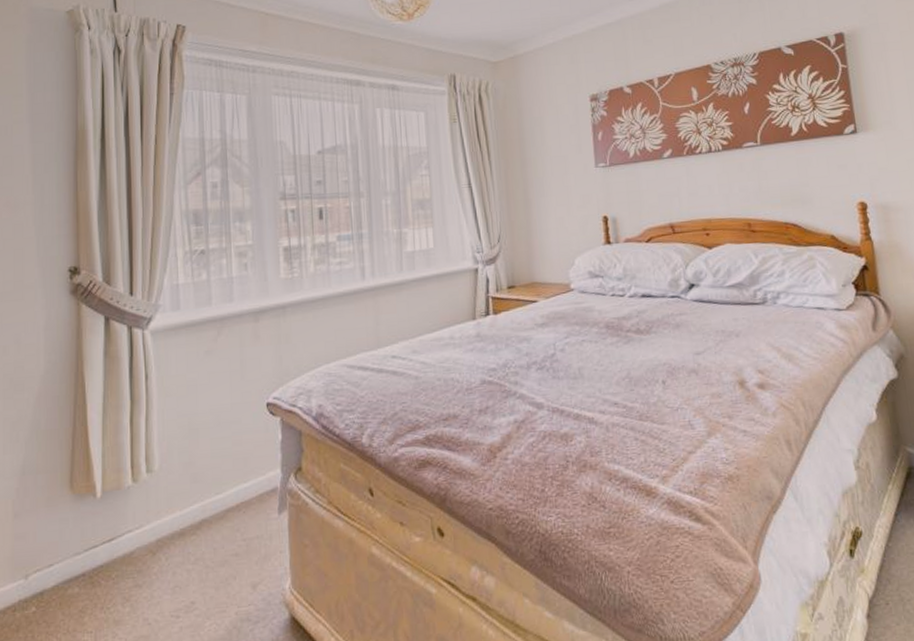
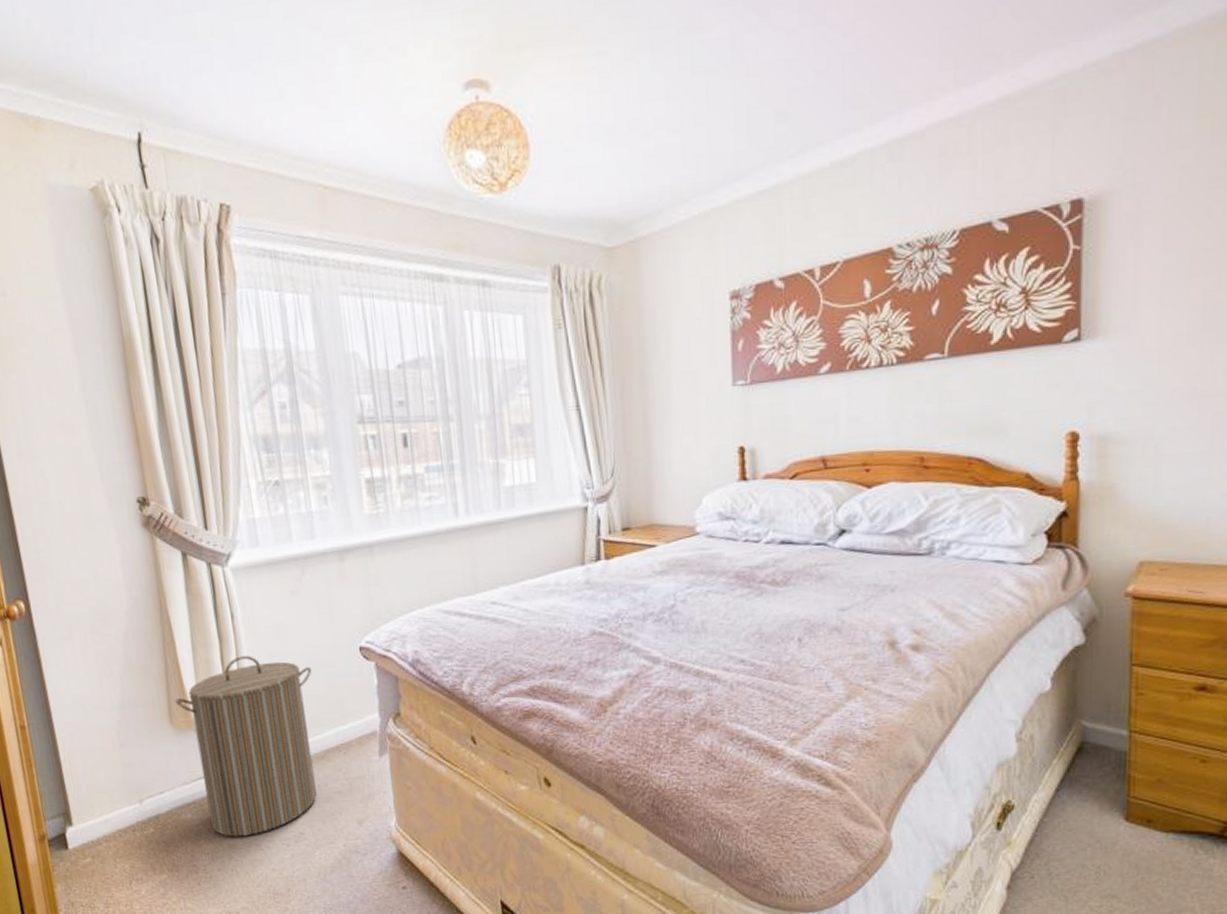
laundry hamper: none [78,416,219,612] -> present [175,656,317,837]

